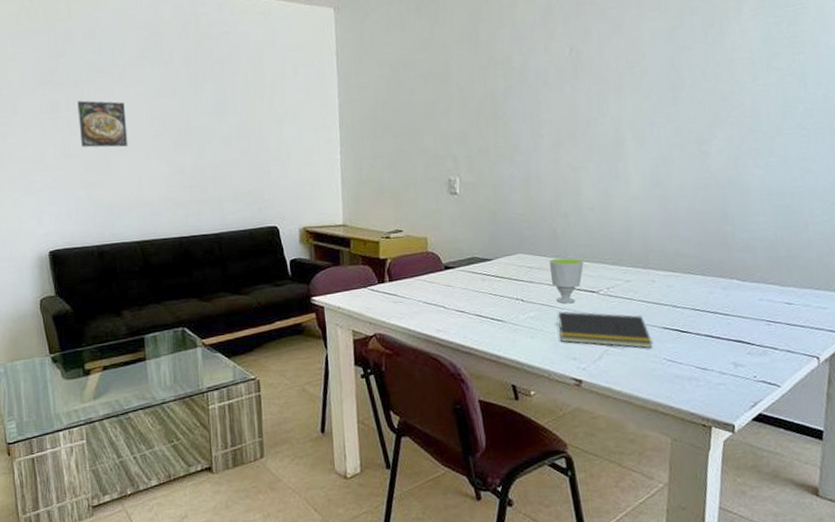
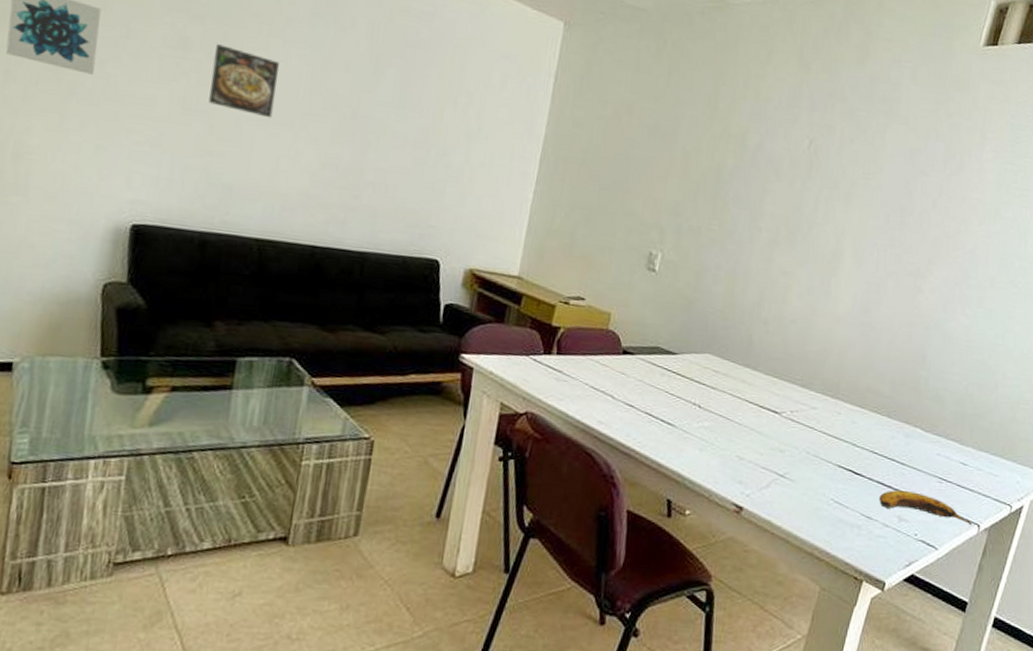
cup: present [549,258,584,304] -> none [735,367,773,421]
notepad: present [556,311,653,349] -> none [730,426,824,486]
banana: none [710,338,811,359] -> present [879,490,972,526]

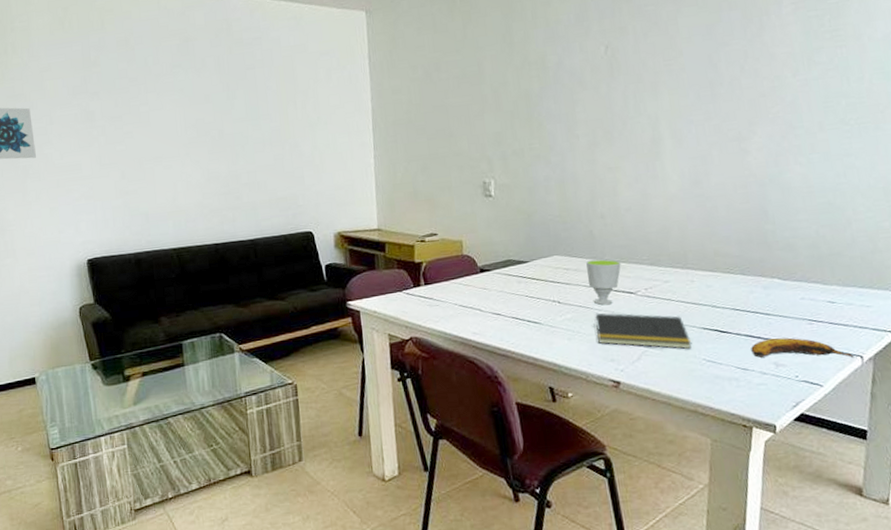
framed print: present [209,44,279,118] -> none [112,109,163,156]
notepad: none [730,426,824,486] -> present [593,312,692,349]
cup: none [735,367,773,421] -> present [586,259,621,306]

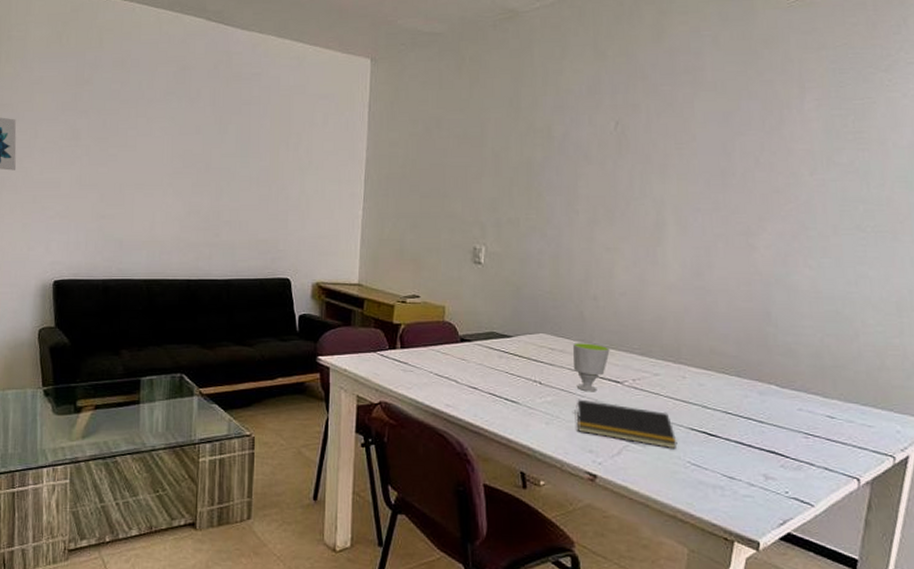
banana: present [751,337,855,359] -> none [740,449,851,480]

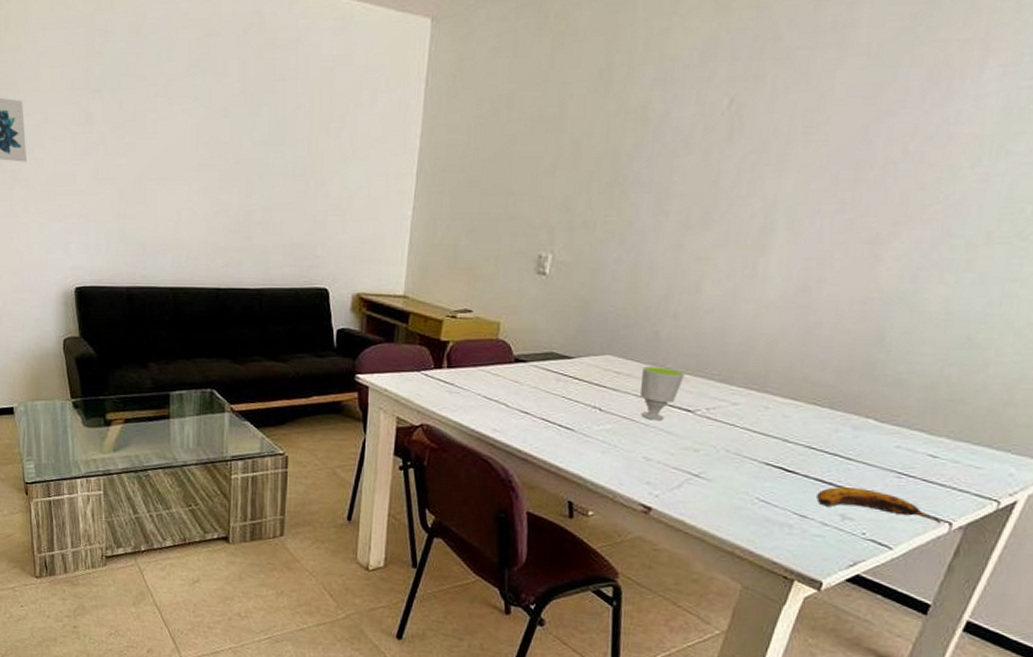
notepad: present [574,399,678,450] -> none [635,428,748,485]
banana: none [740,449,851,480] -> present [817,487,942,524]

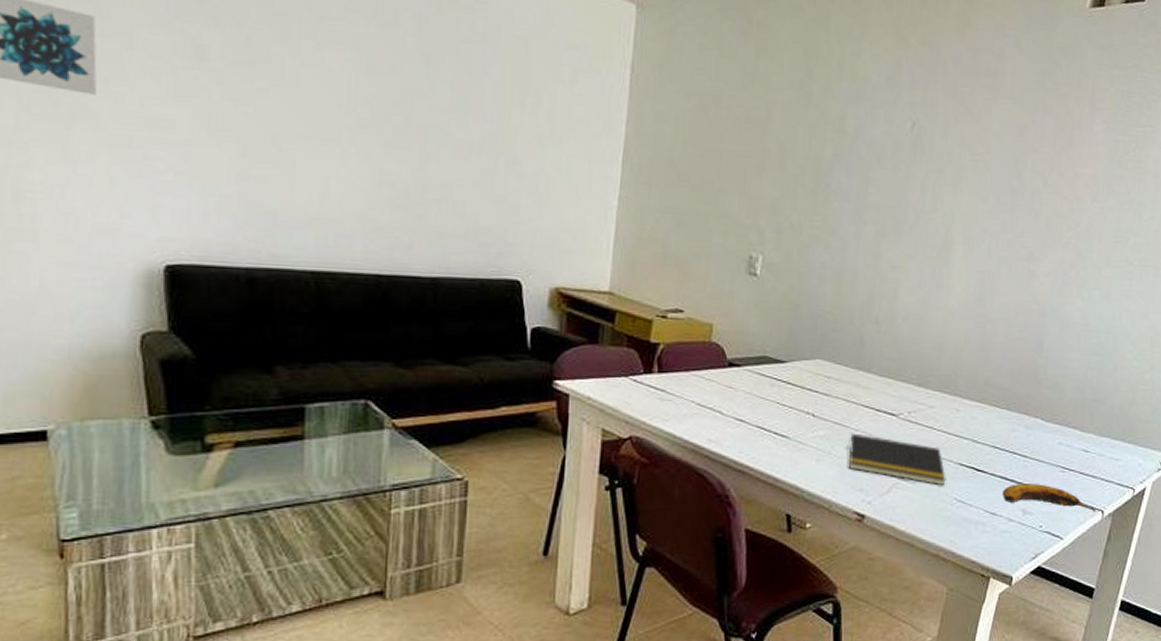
notepad: none [635,428,748,485] -> present [847,433,946,486]
cup: present [640,367,685,421] -> none [850,371,888,426]

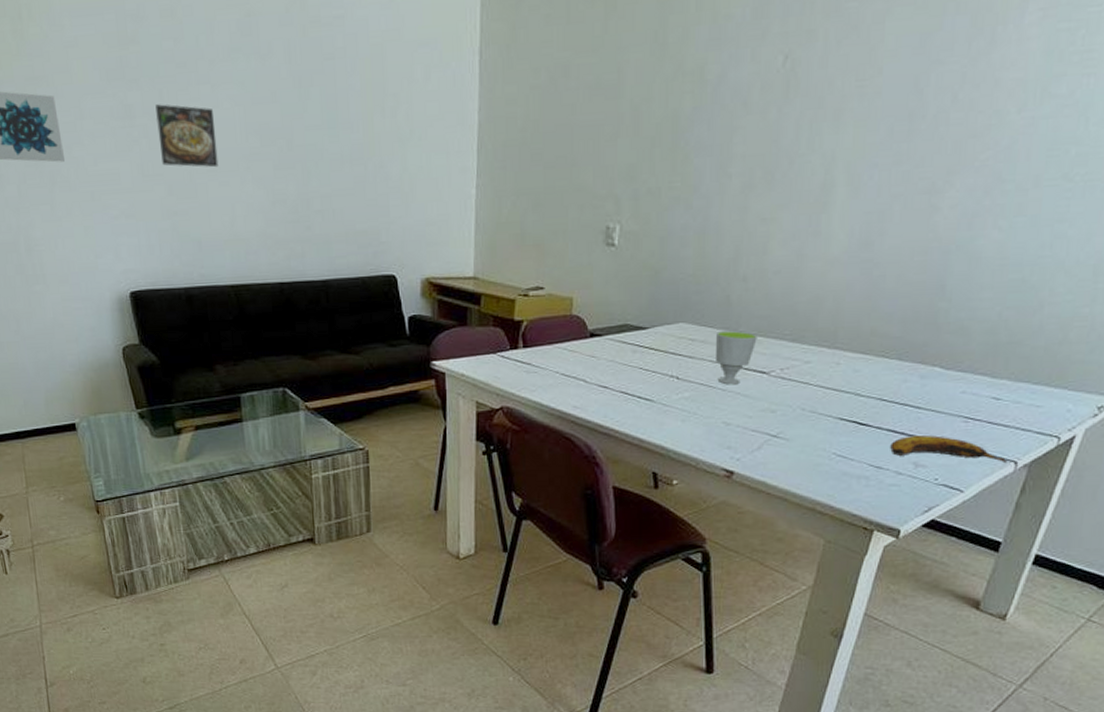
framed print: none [237,51,316,134] -> present [155,104,219,168]
notepad: present [847,433,946,486] -> none [714,393,824,441]
cup: none [850,371,888,426] -> present [716,331,757,385]

